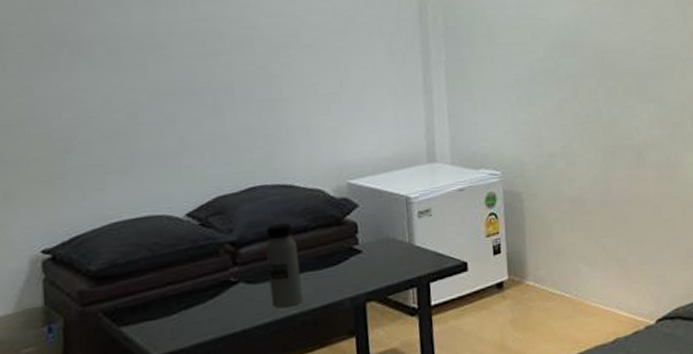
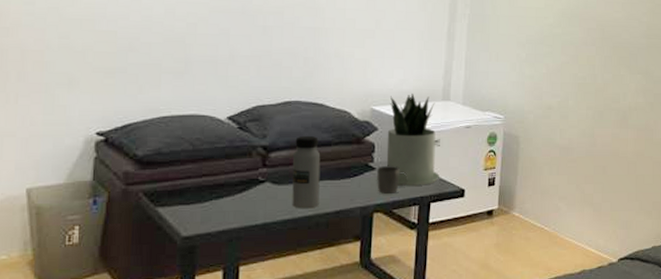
mug: none [364,245,401,279] -> present [377,165,408,194]
planter: none [367,160,436,268] -> present [386,94,439,187]

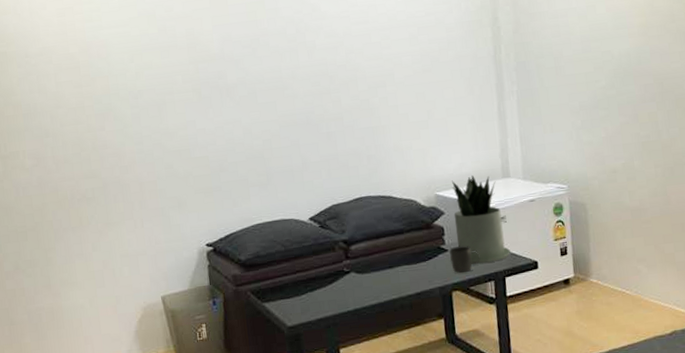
water bottle: present [292,135,321,209] -> none [371,226,401,294]

